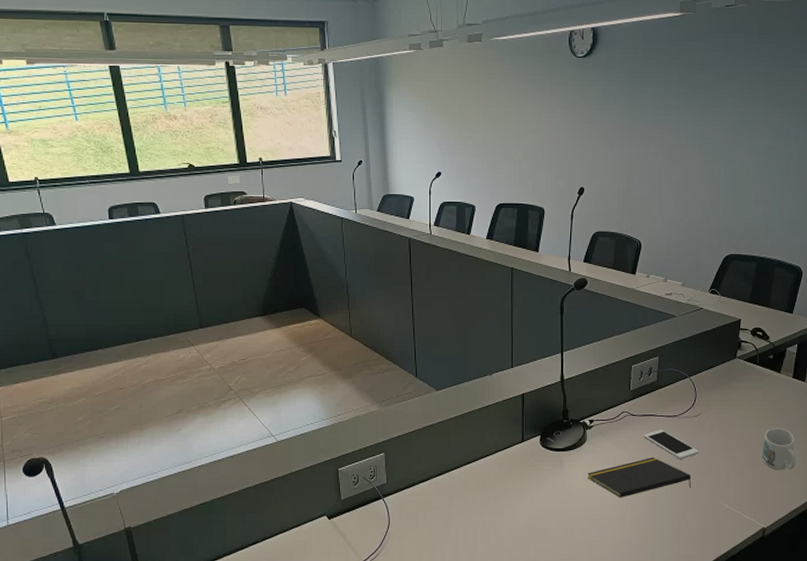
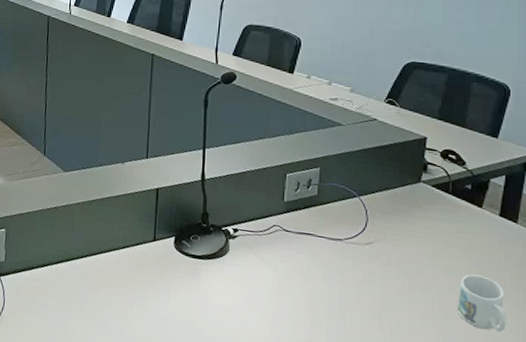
notepad: present [588,456,692,498] -> none [229,283,361,331]
cell phone: present [643,430,699,459] -> none [298,253,371,293]

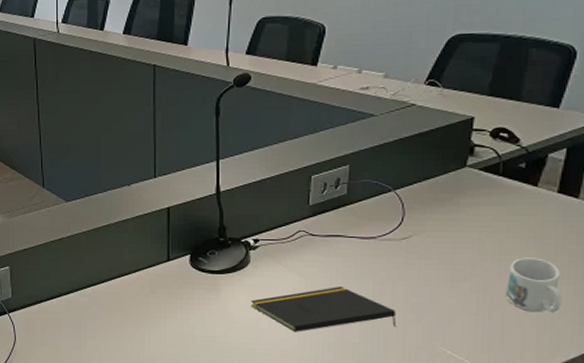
notepad: none [229,283,361,331] -> present [251,285,397,332]

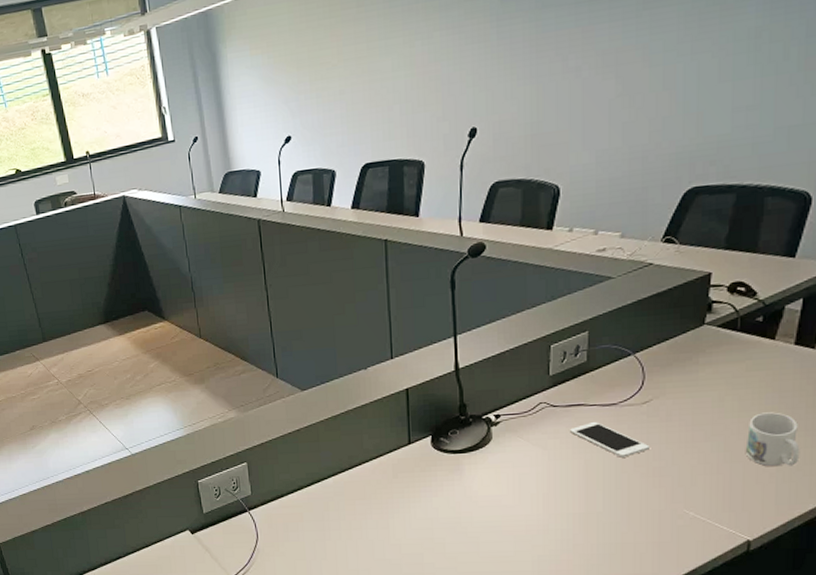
notepad: present [251,285,397,332] -> none [495,455,640,506]
cell phone: none [327,254,408,291] -> present [569,422,650,458]

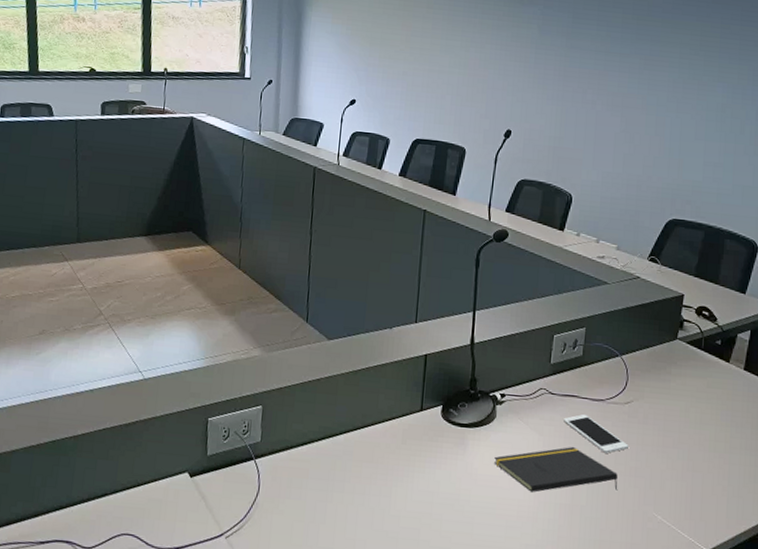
notepad: none [495,455,640,506] -> present [494,446,618,493]
mug: present [745,412,800,466] -> none [704,428,747,482]

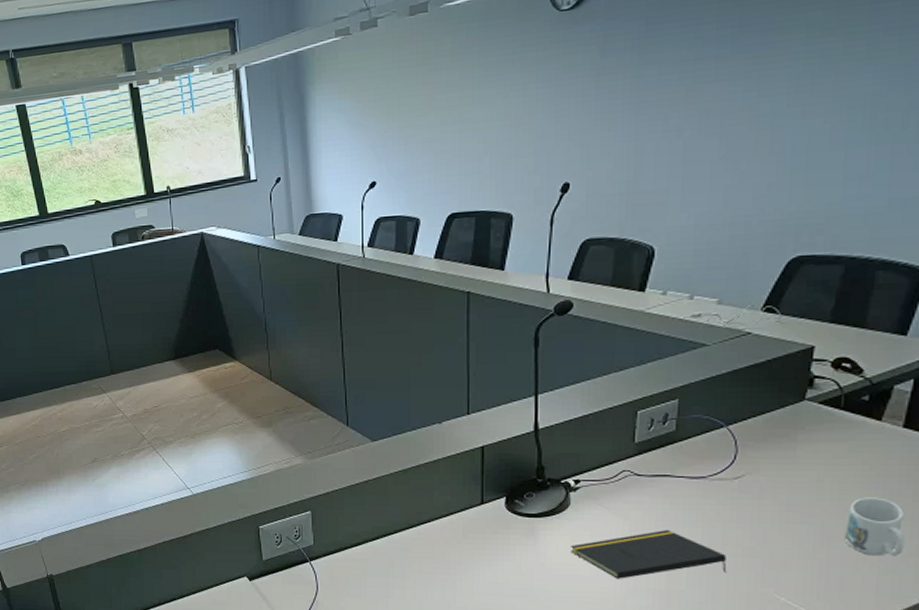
cell phone: present [562,414,628,454] -> none [653,495,740,534]
mug: none [704,428,747,482] -> present [844,497,906,556]

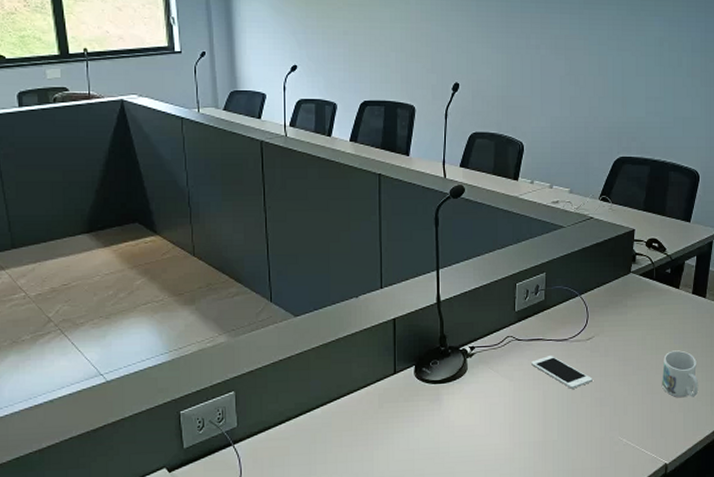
notepad: present [571,529,727,579] -> none [469,386,586,435]
cell phone: none [653,495,740,534] -> present [530,356,593,389]

